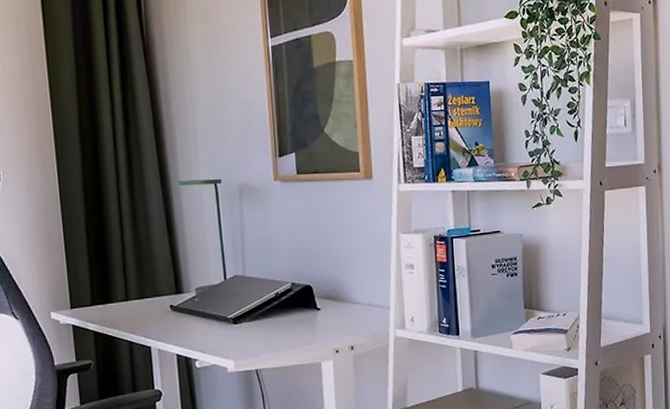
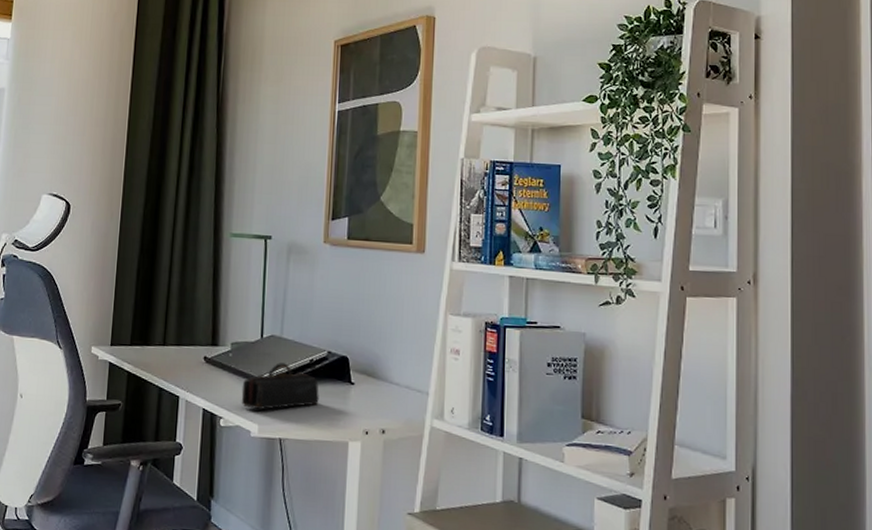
pencil case: none [212,300,289,347] -> present [241,363,319,410]

